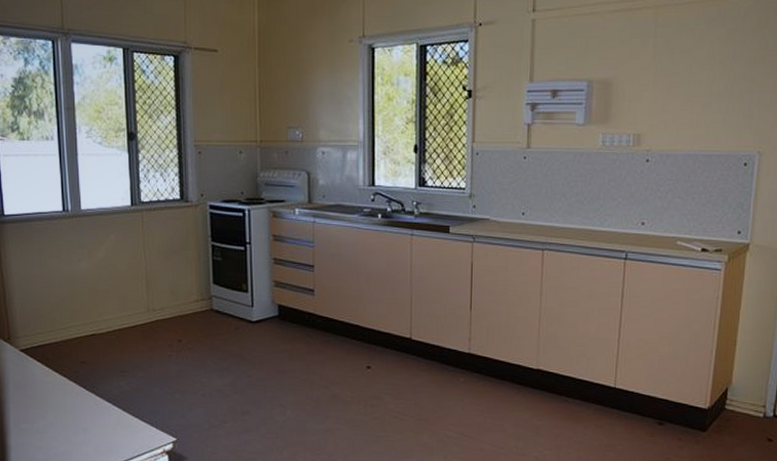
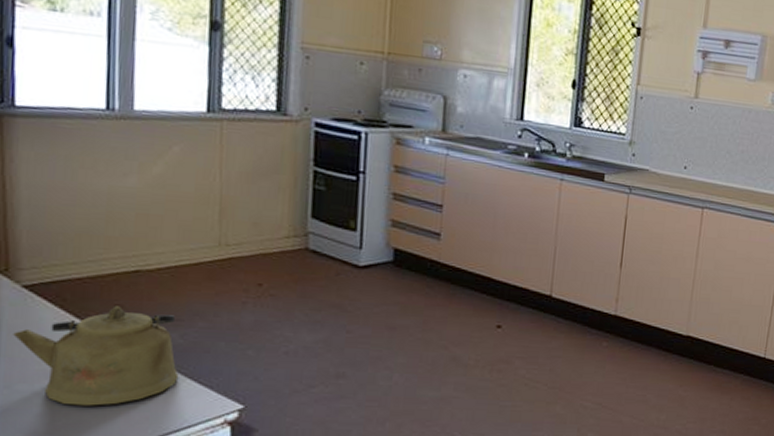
kettle: none [17,362,129,440] -> present [13,306,179,406]

